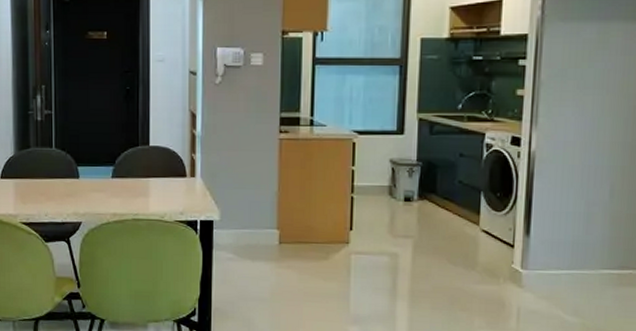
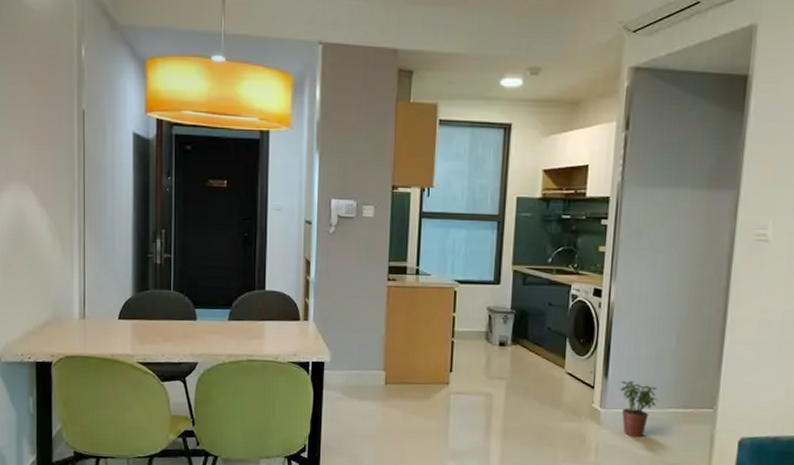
potted plant: none [544,238,589,302] -> present [620,380,657,438]

